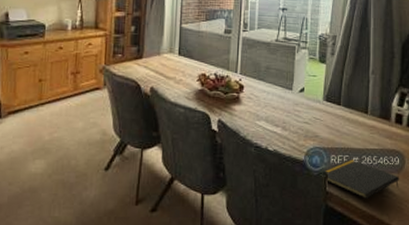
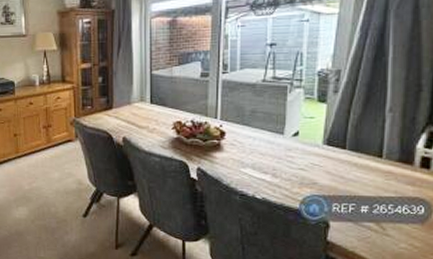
notepad: present [322,158,400,199] -> none [321,207,425,250]

